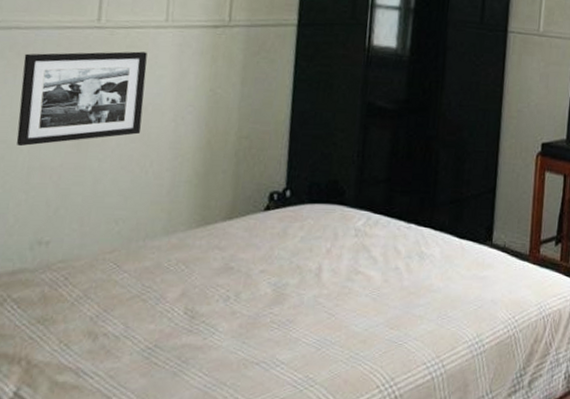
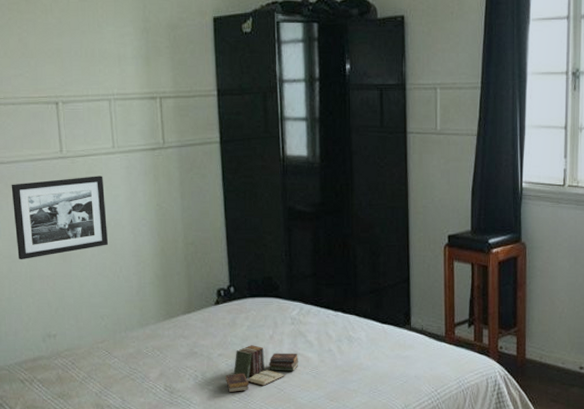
book: none [265,260,358,317] -> present [226,345,299,392]

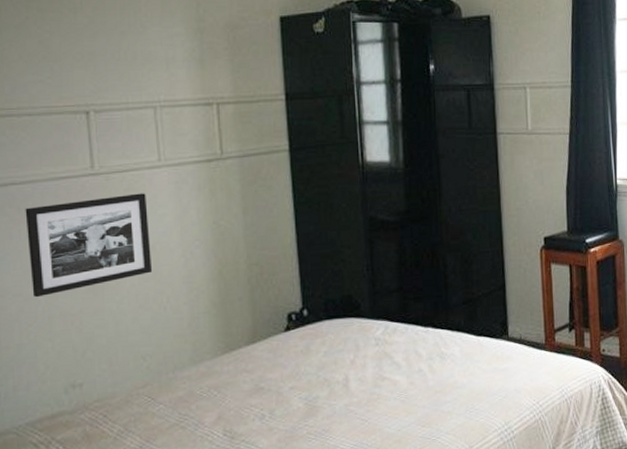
book: present [226,345,299,392] -> none [299,373,385,430]

